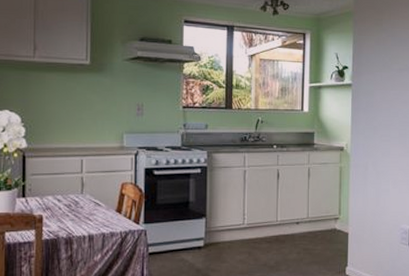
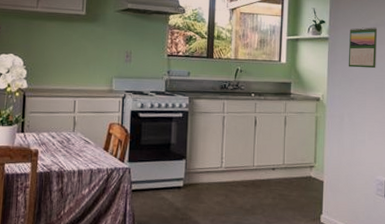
calendar: none [373,72,401,115] -> present [349,27,378,69]

